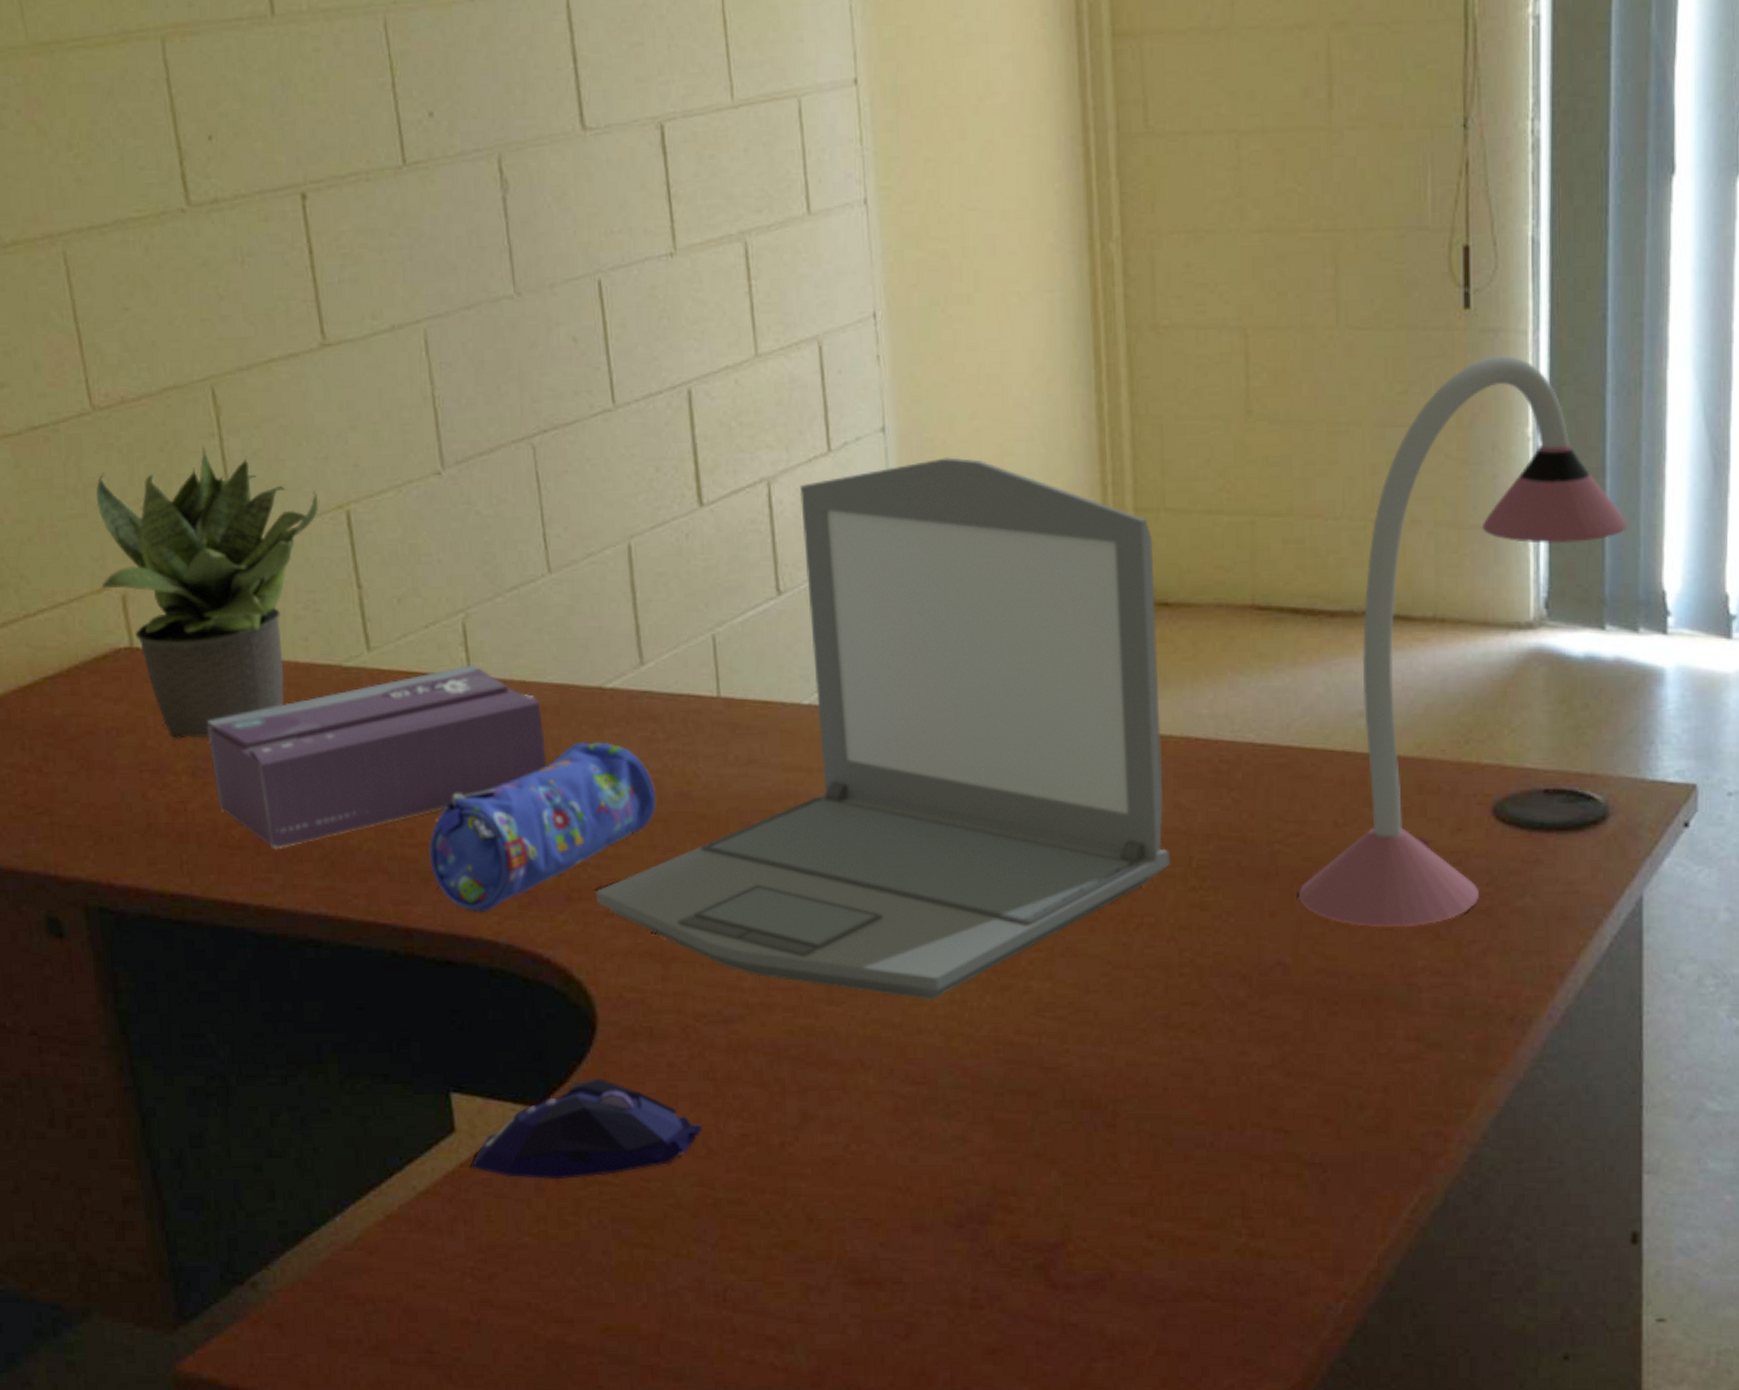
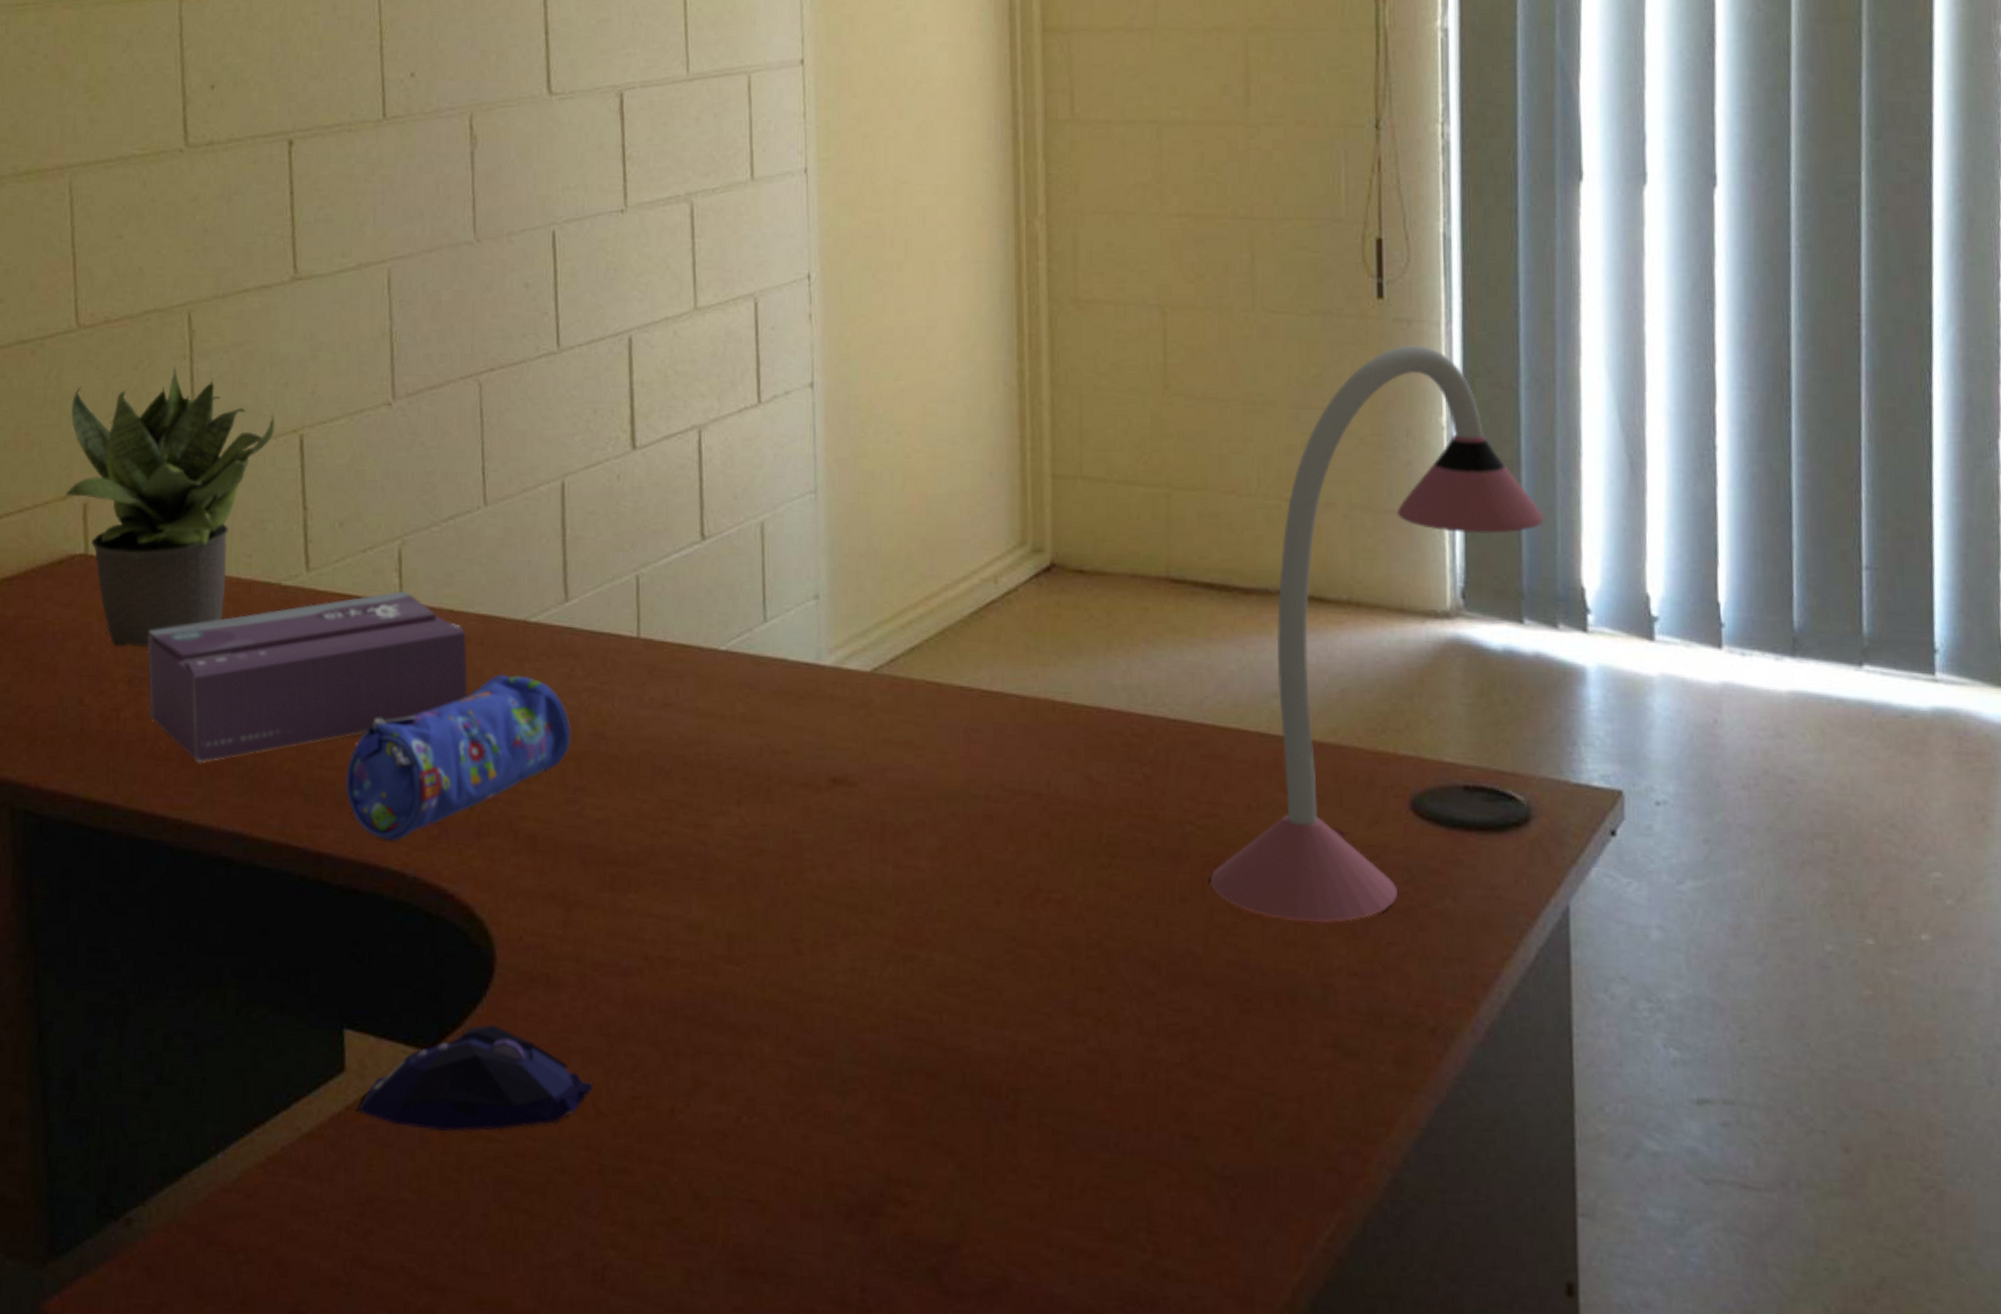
laptop: present [596,457,1171,1001] -> none [504,415,1081,967]

